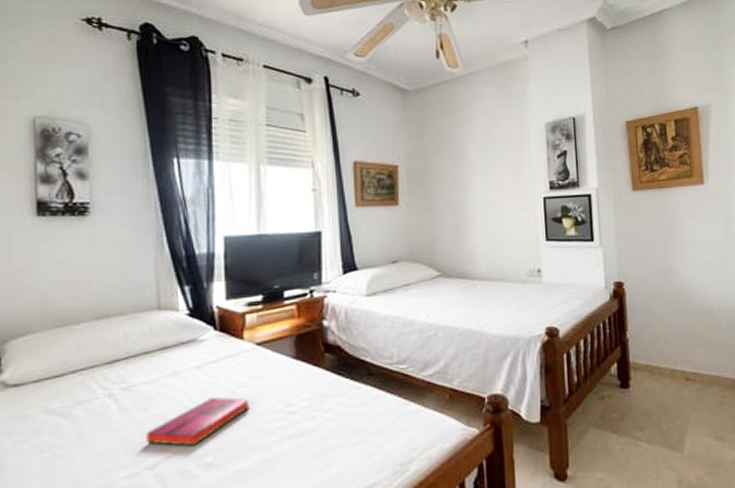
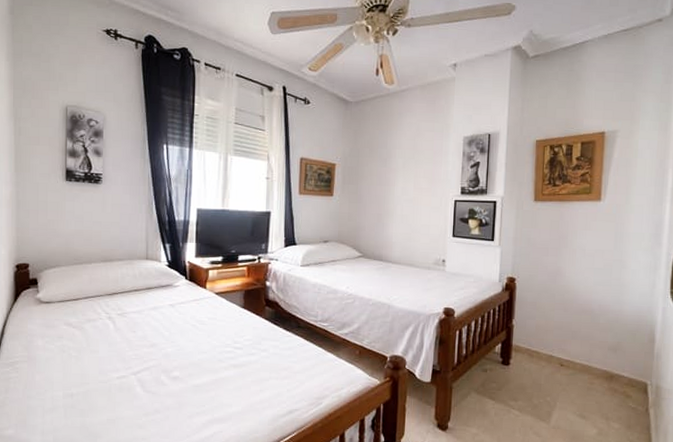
hardback book: present [146,397,250,446] -> none [133,328,207,362]

